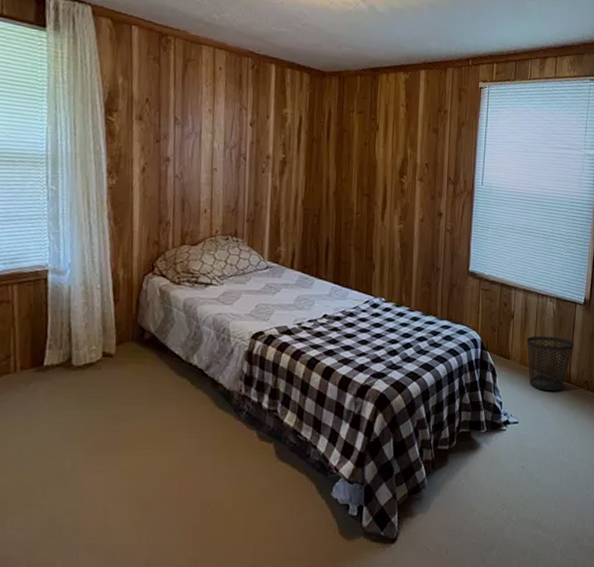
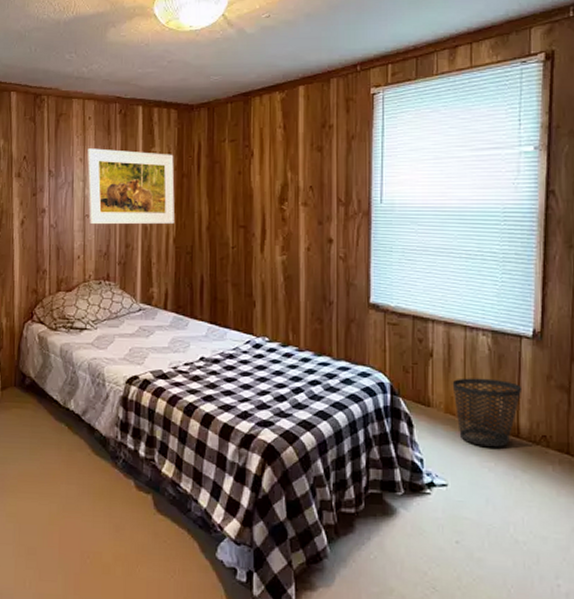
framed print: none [216,100,305,186] -> present [87,148,175,225]

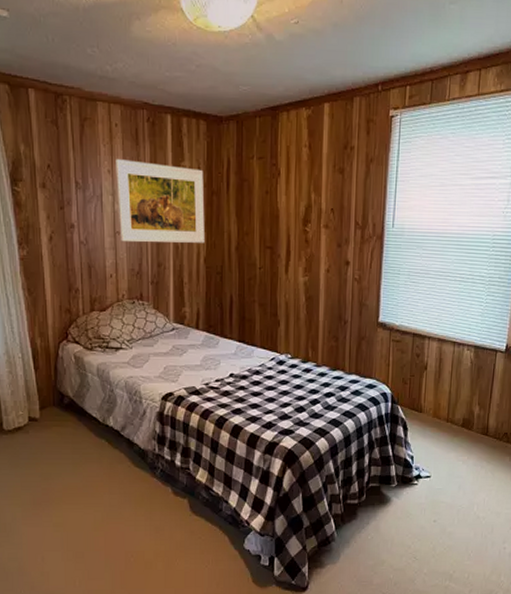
wastebasket: present [452,378,523,447] -> none [440,387,494,444]

